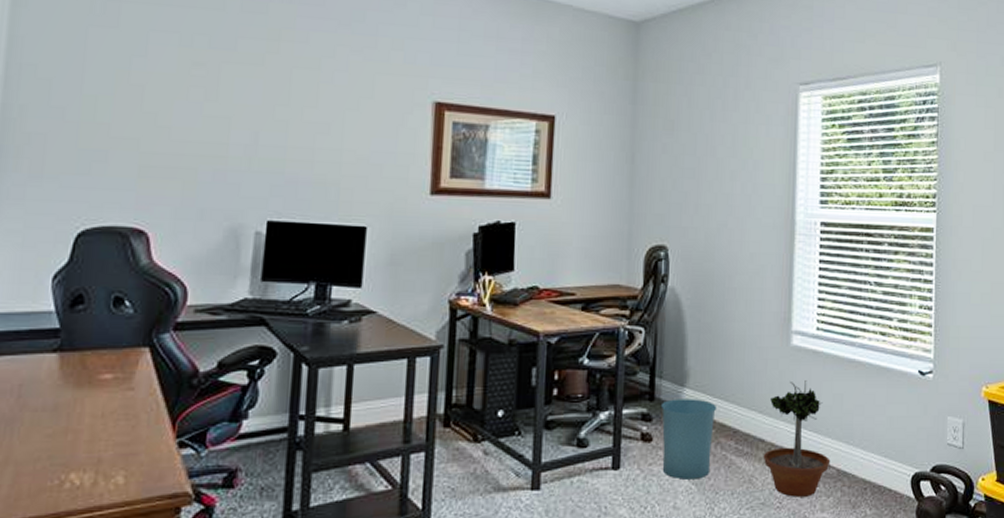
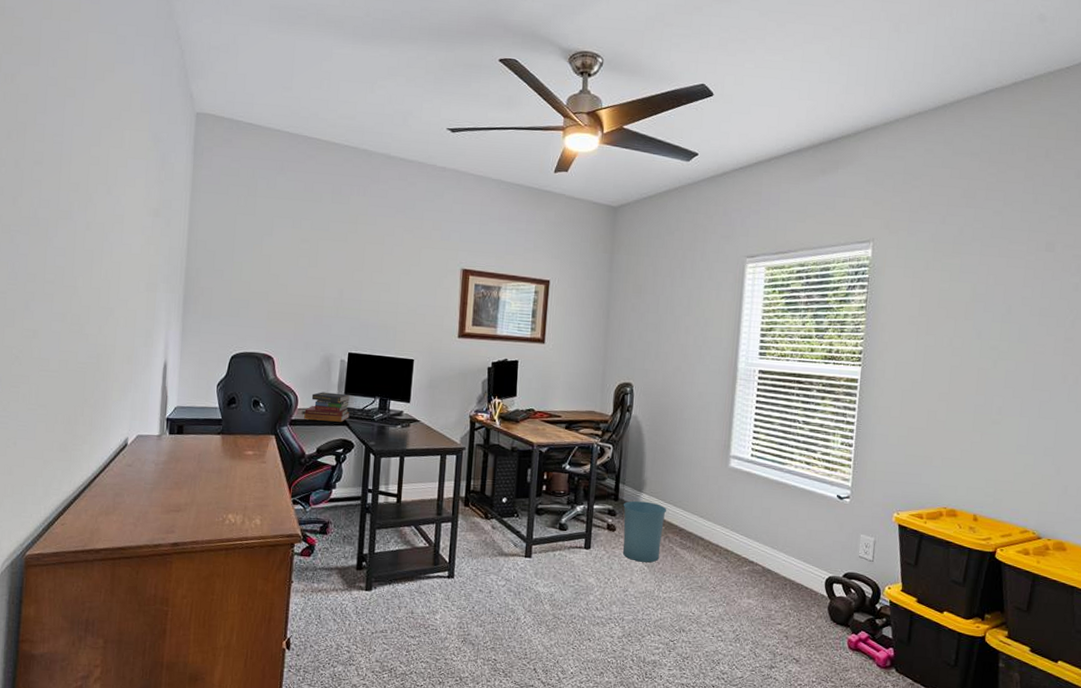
books: none [197,279,270,321] -> present [304,392,350,422]
potted tree: present [763,380,831,497] -> none [702,495,758,586]

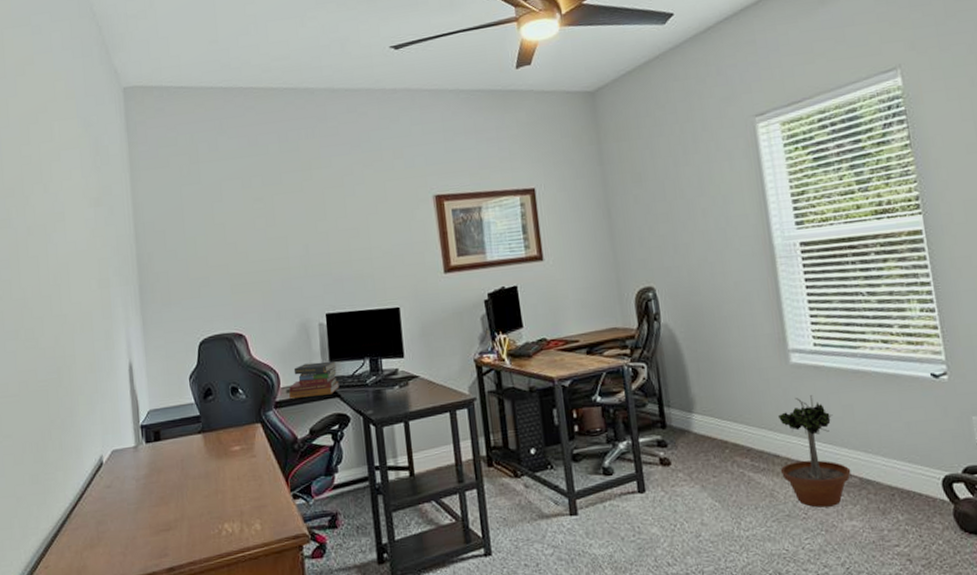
waste bin: present [622,500,667,563] -> none [673,422,730,498]
potted tree: none [702,495,758,586] -> present [778,395,851,508]

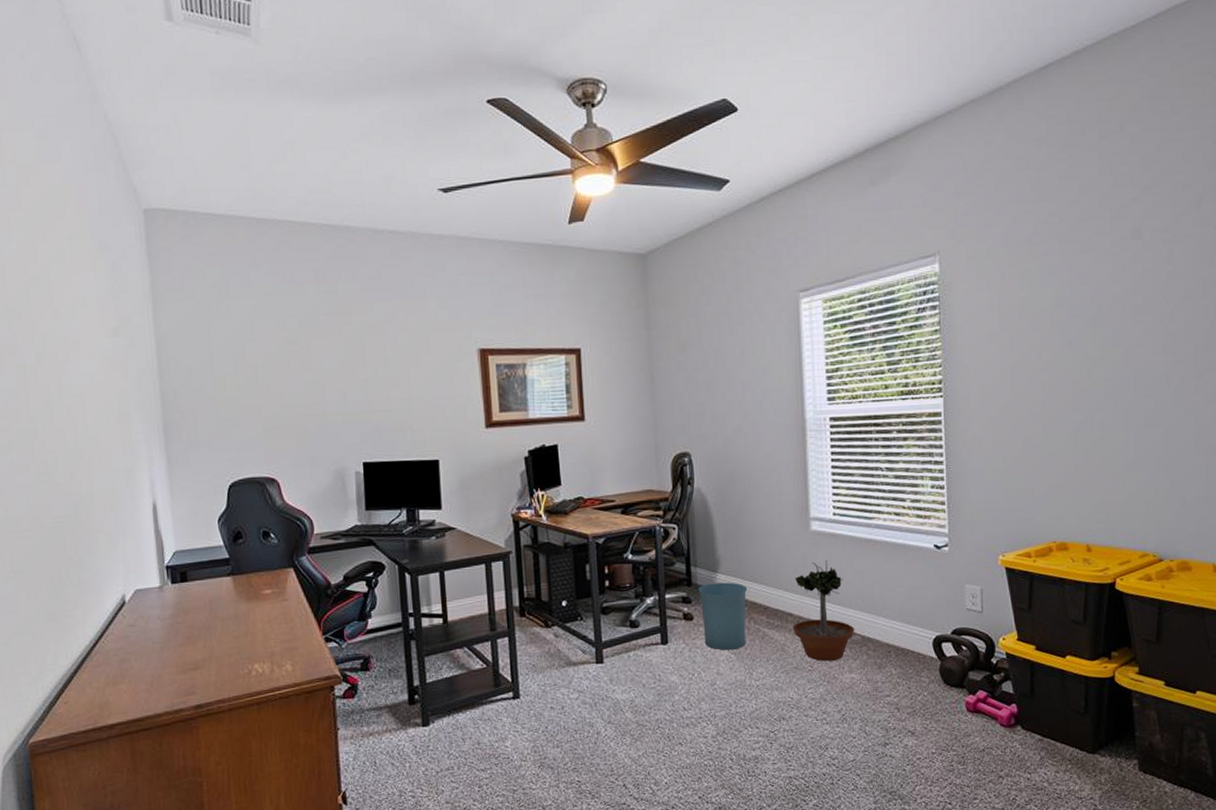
books: present [289,361,340,399] -> none [323,509,375,545]
waste bin: none [673,422,730,498] -> present [697,582,748,650]

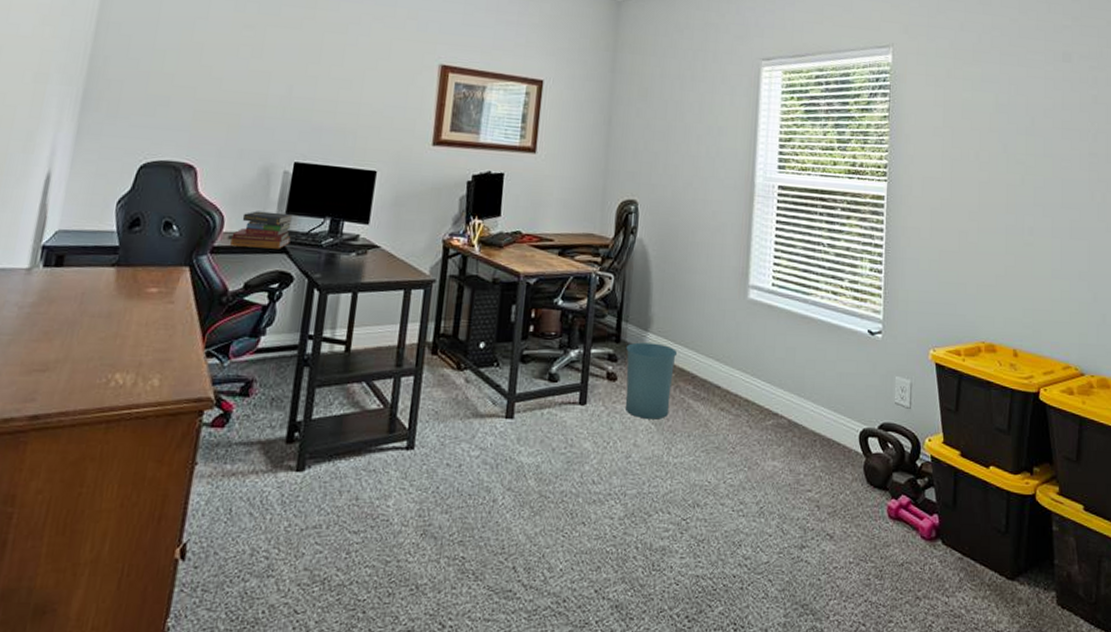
books: none [323,509,375,545] -> present [230,211,293,249]
potted tree: present [792,560,855,661] -> none [718,333,782,444]

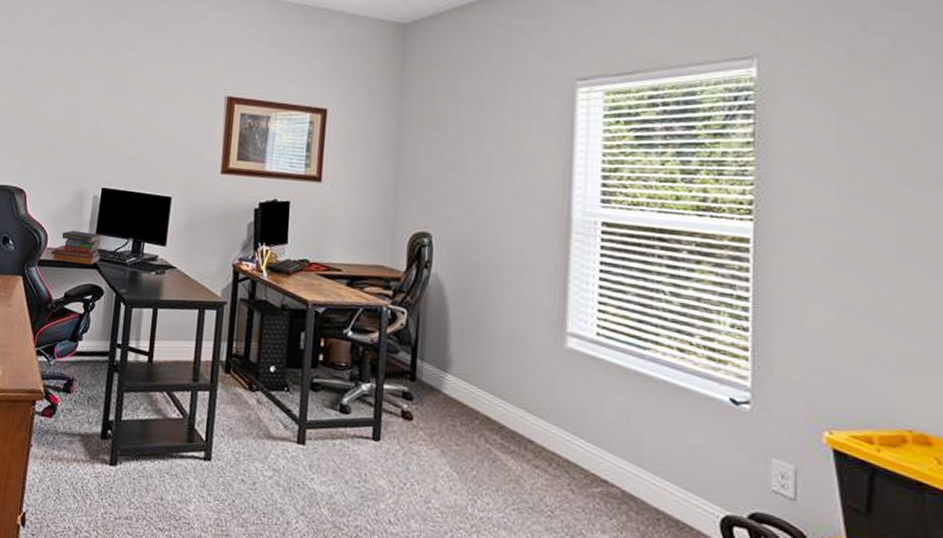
waste bin: present [625,342,678,419] -> none [421,382,482,467]

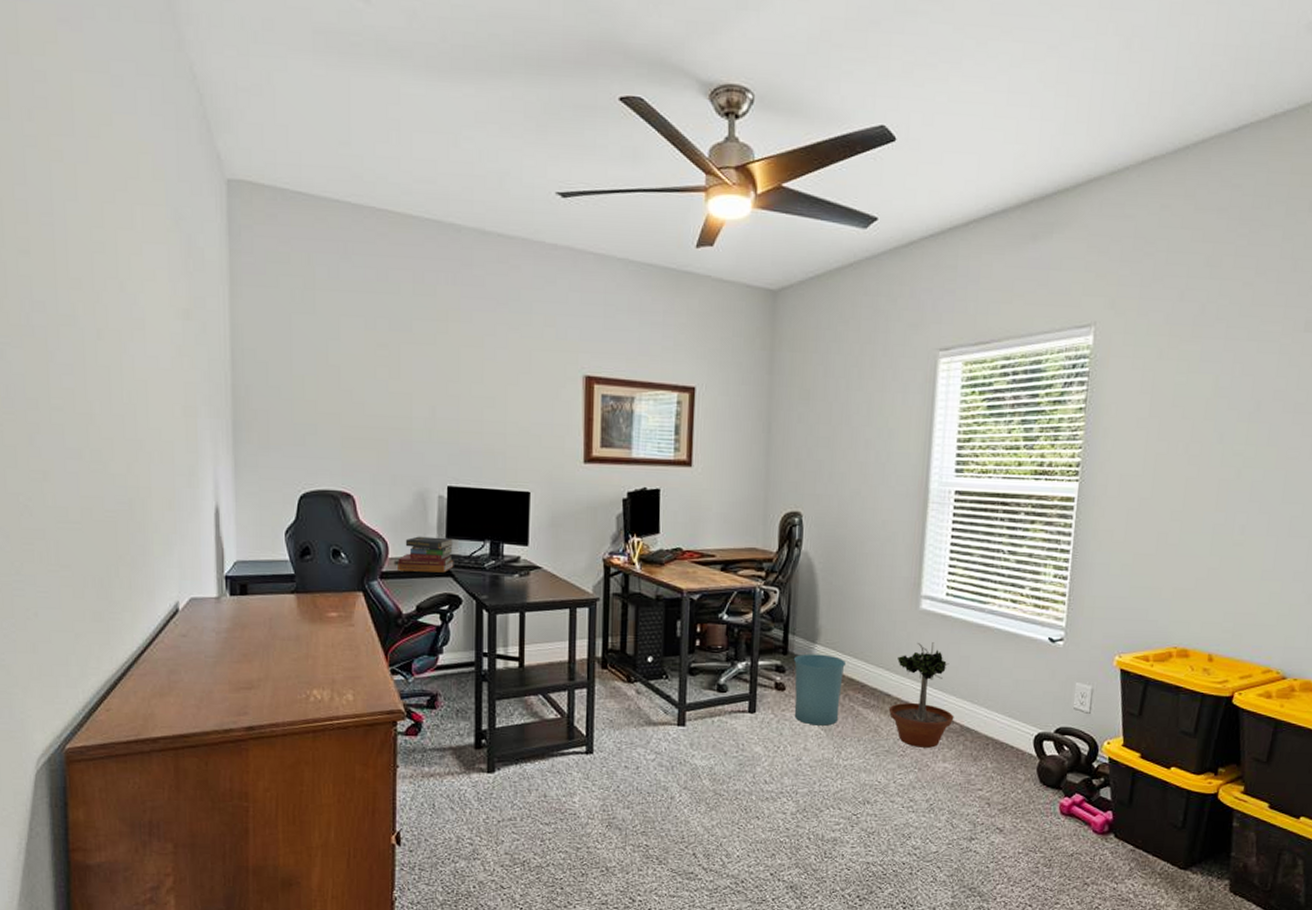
waste bin: none [421,382,482,467] -> present [793,654,847,726]
potted tree: none [532,385,614,513] -> present [888,642,954,748]

